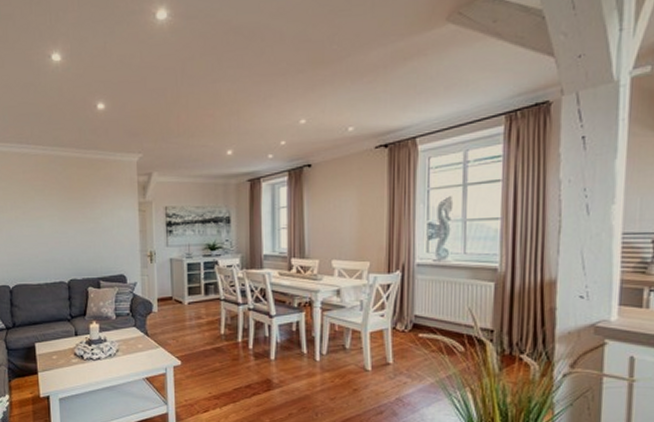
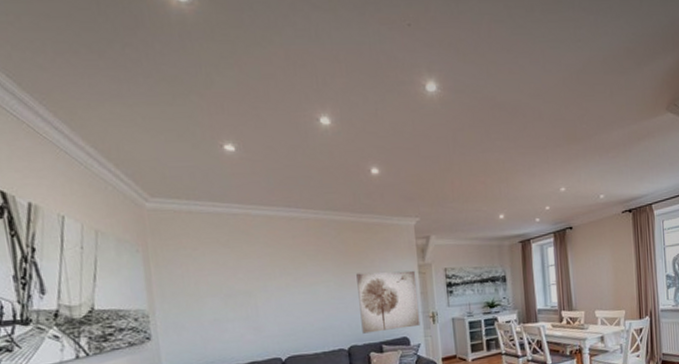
wall art: none [79,208,138,268] -> present [356,270,421,334]

